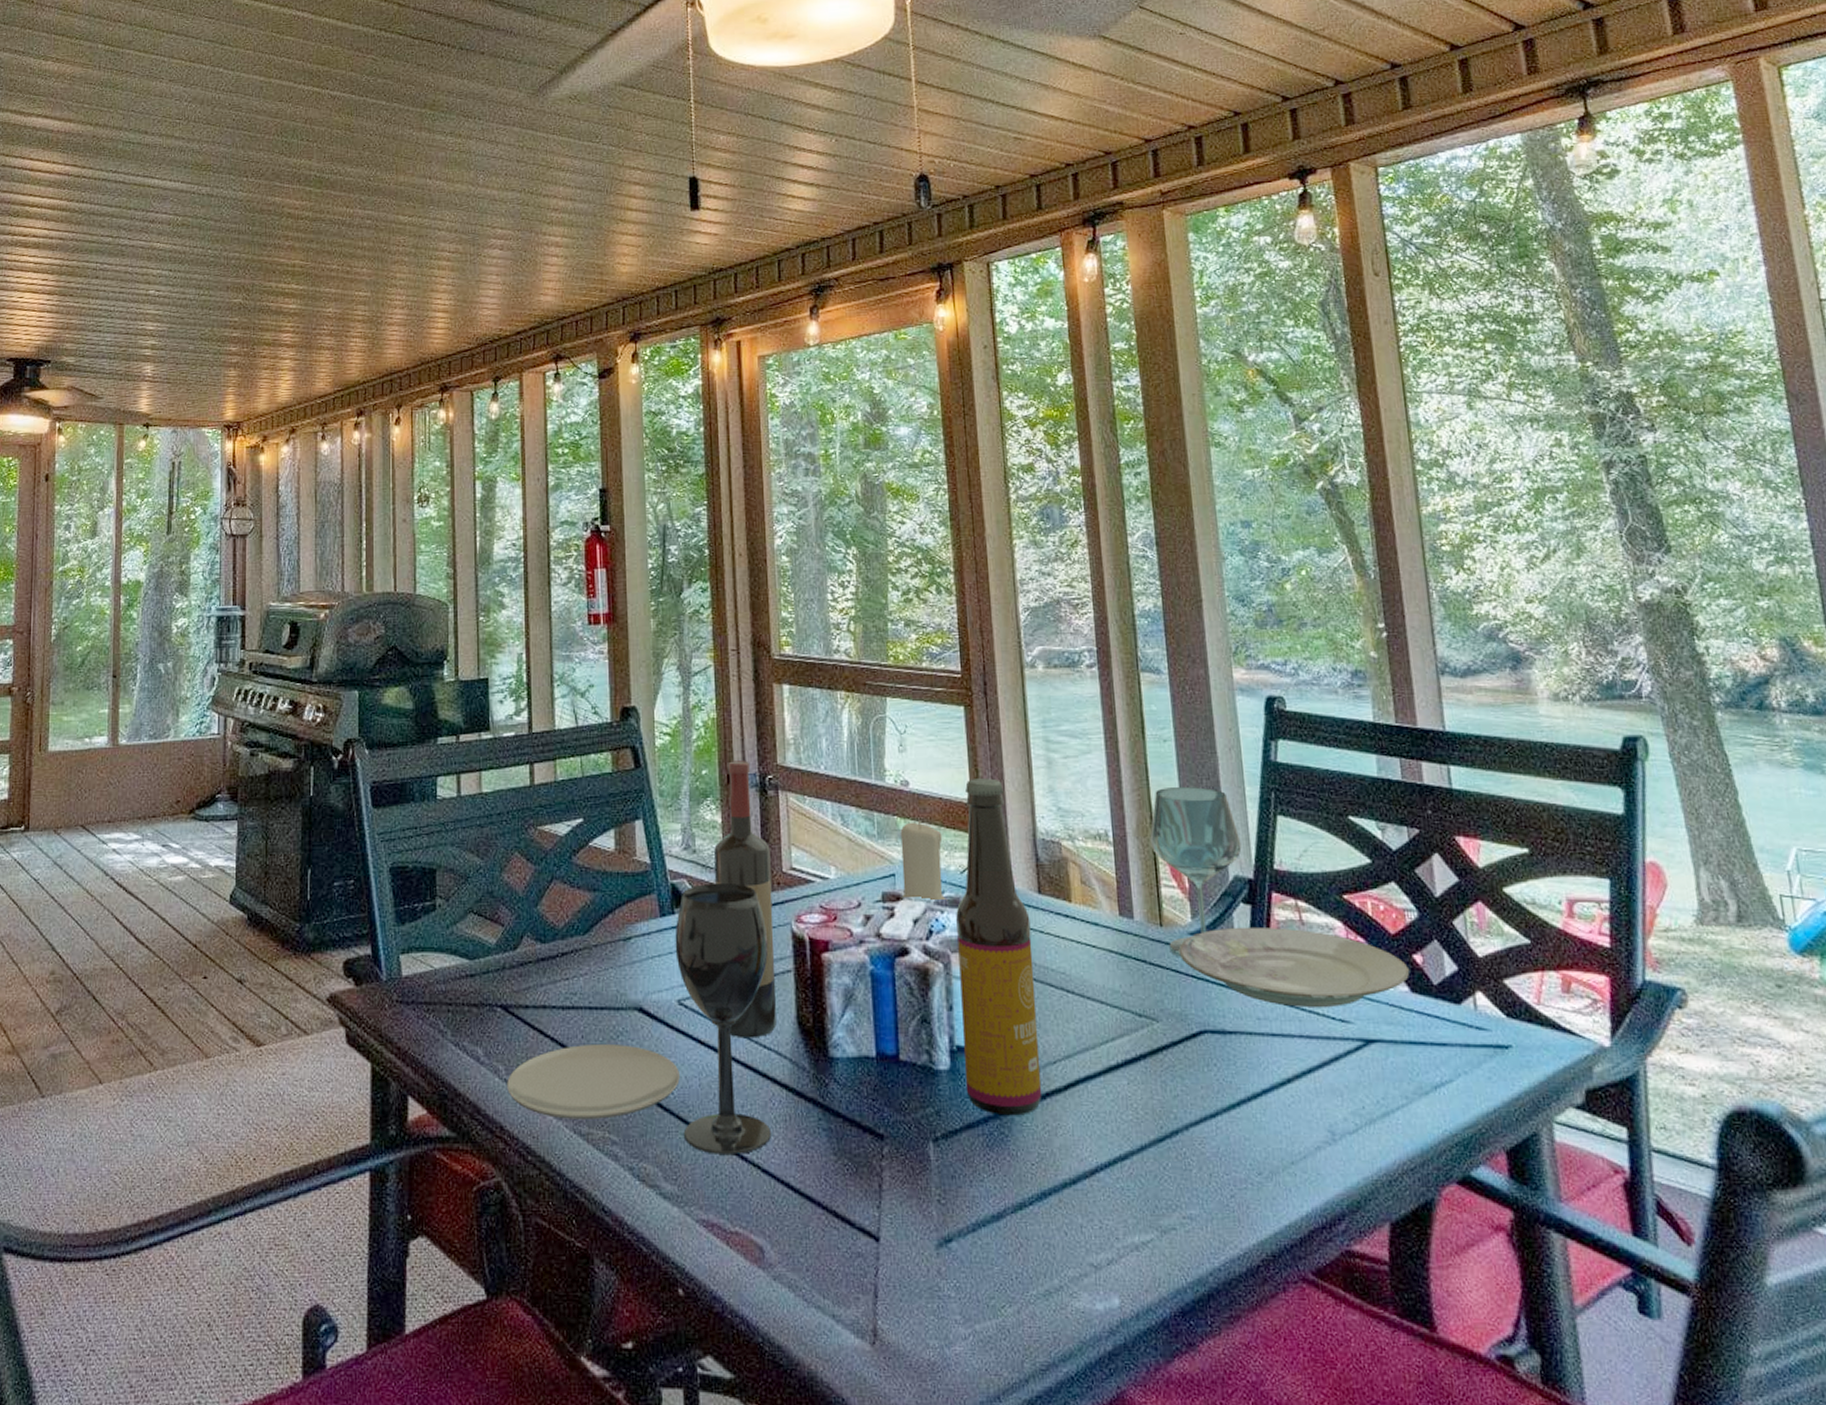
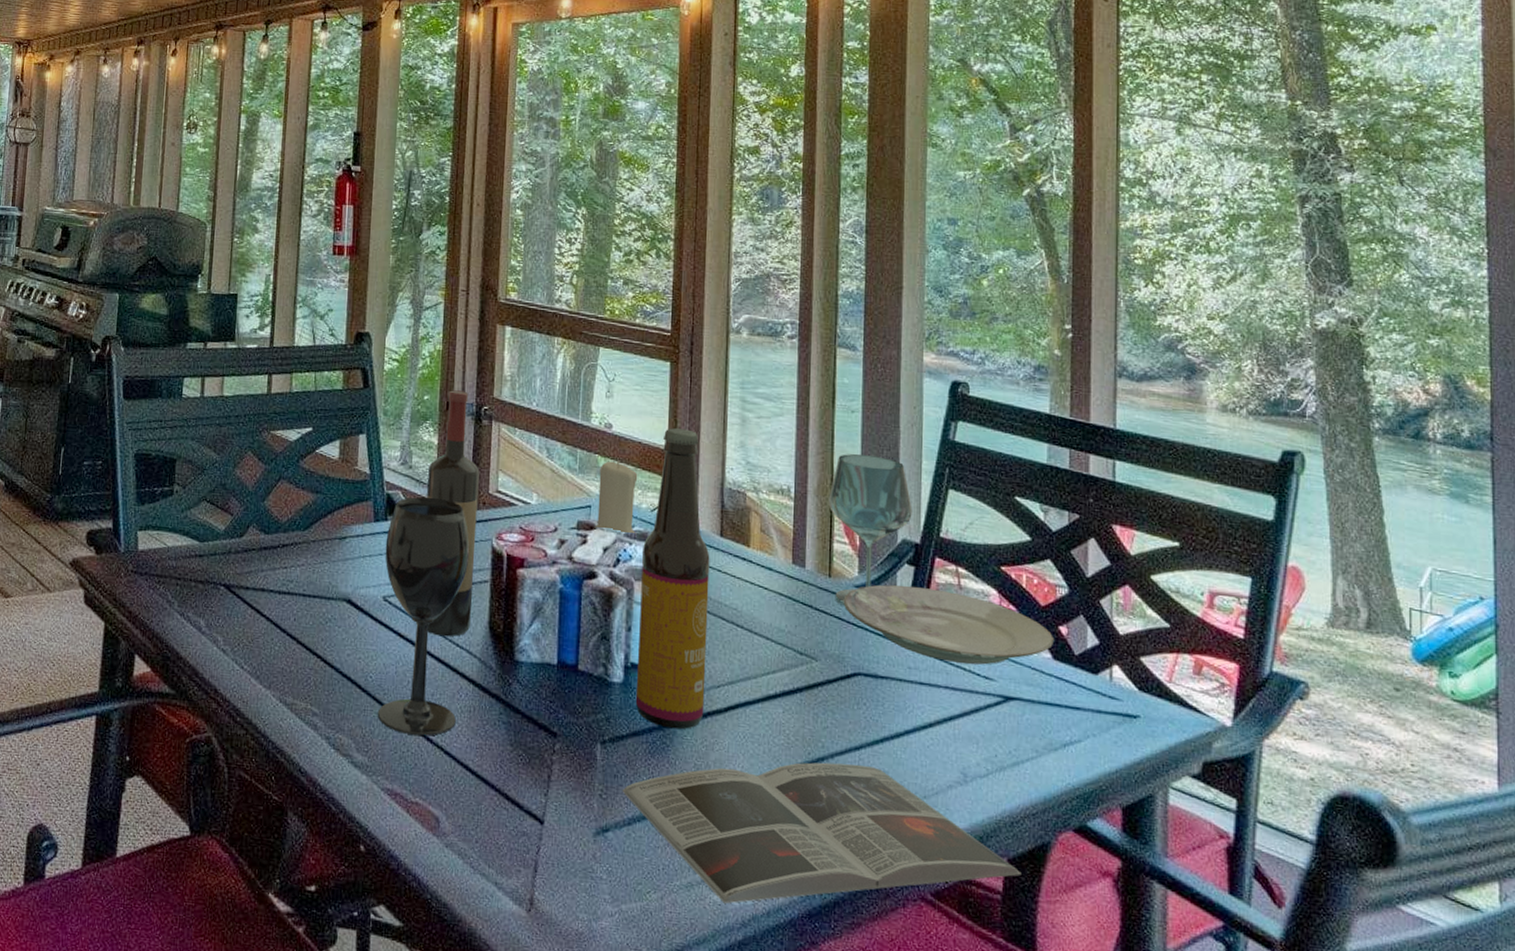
plate: present [507,1043,680,1119] -> none [224,626,379,693]
magazine: none [961,1134,1408,1310] -> present [622,762,1022,904]

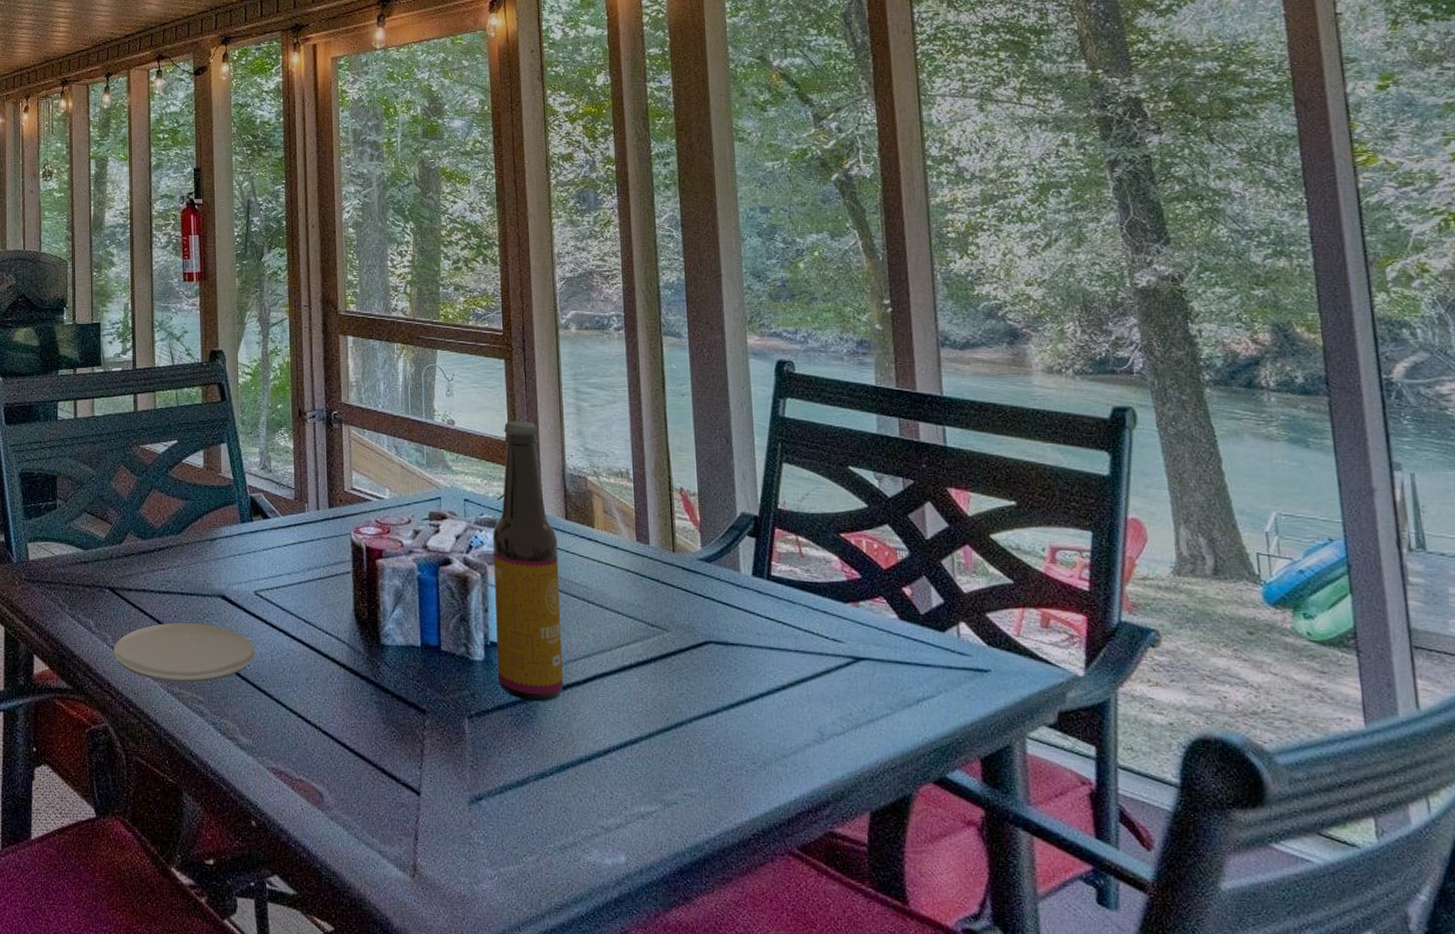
plate: none [224,626,379,693] -> present [114,622,255,683]
wine glass: present [377,496,470,736] -> none [253,497,331,718]
wine bottle: present [427,390,479,637] -> none [287,398,337,626]
candle: present [593,460,638,534] -> none [444,454,486,522]
magazine: present [622,762,1022,904] -> none [491,727,886,864]
wine glass: present [828,453,912,606] -> none [666,434,749,579]
plate: present [843,584,1055,665] -> none [688,556,899,628]

